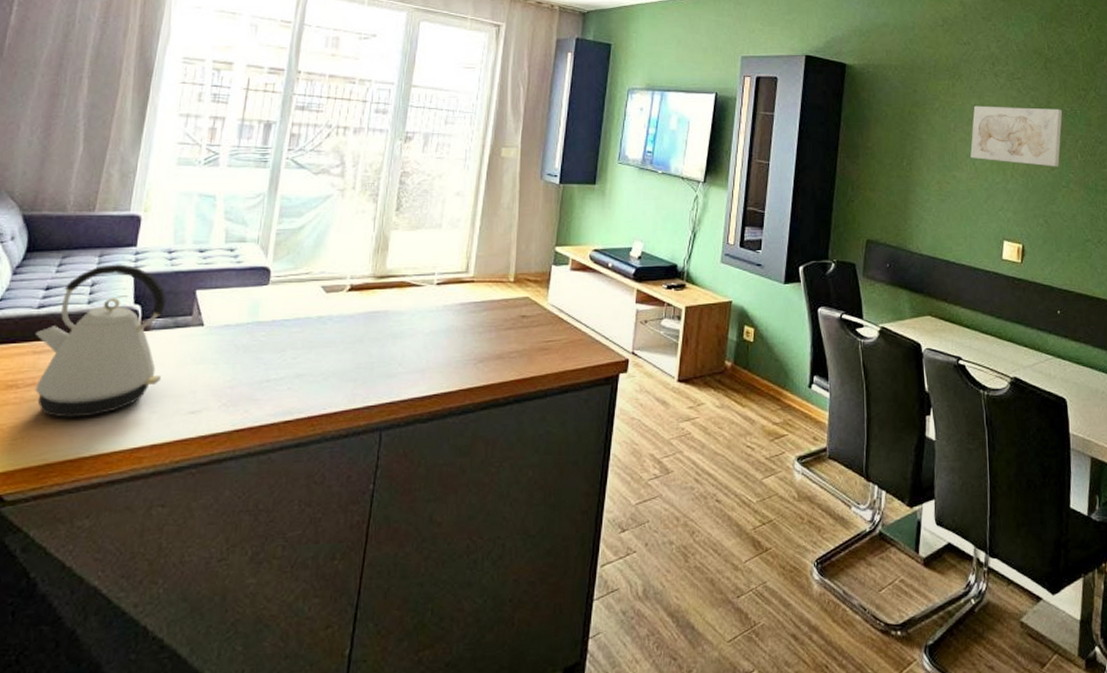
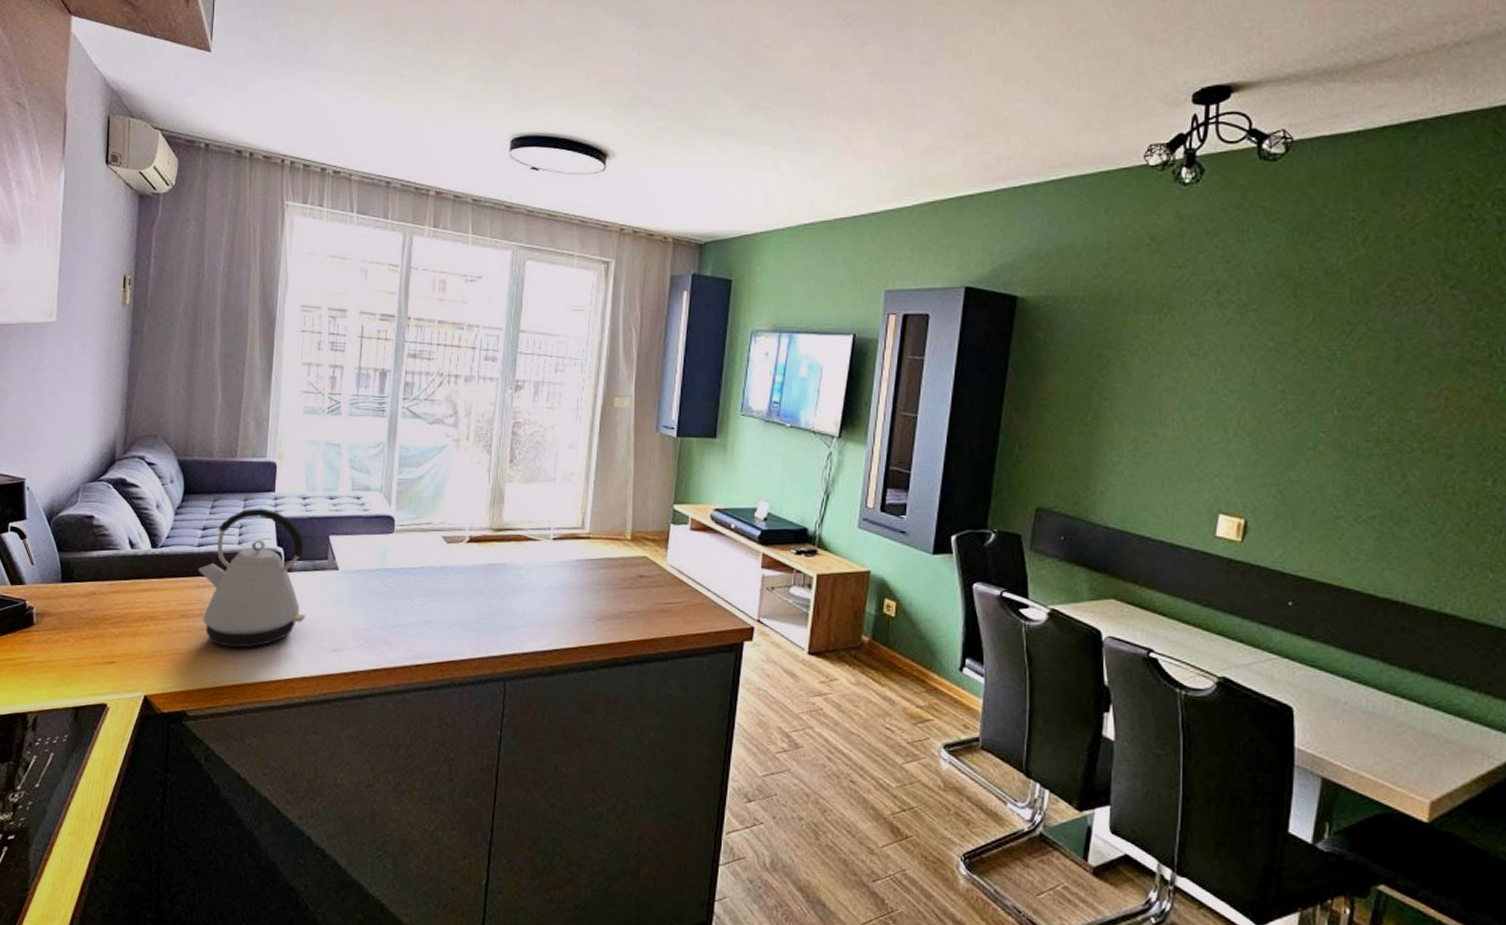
wall art: present [970,106,1063,167] -> none [1179,346,1315,424]

